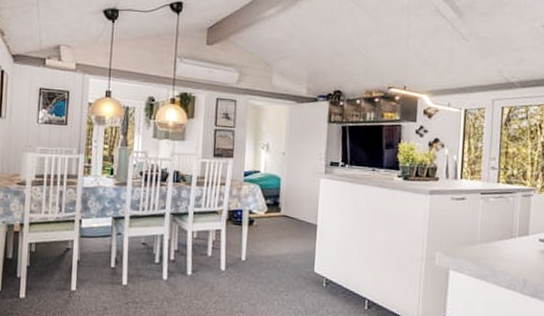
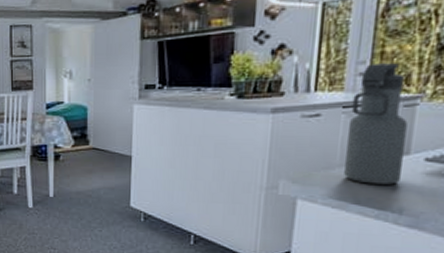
water bottle: none [484,160,526,260] -> present [344,63,408,185]

